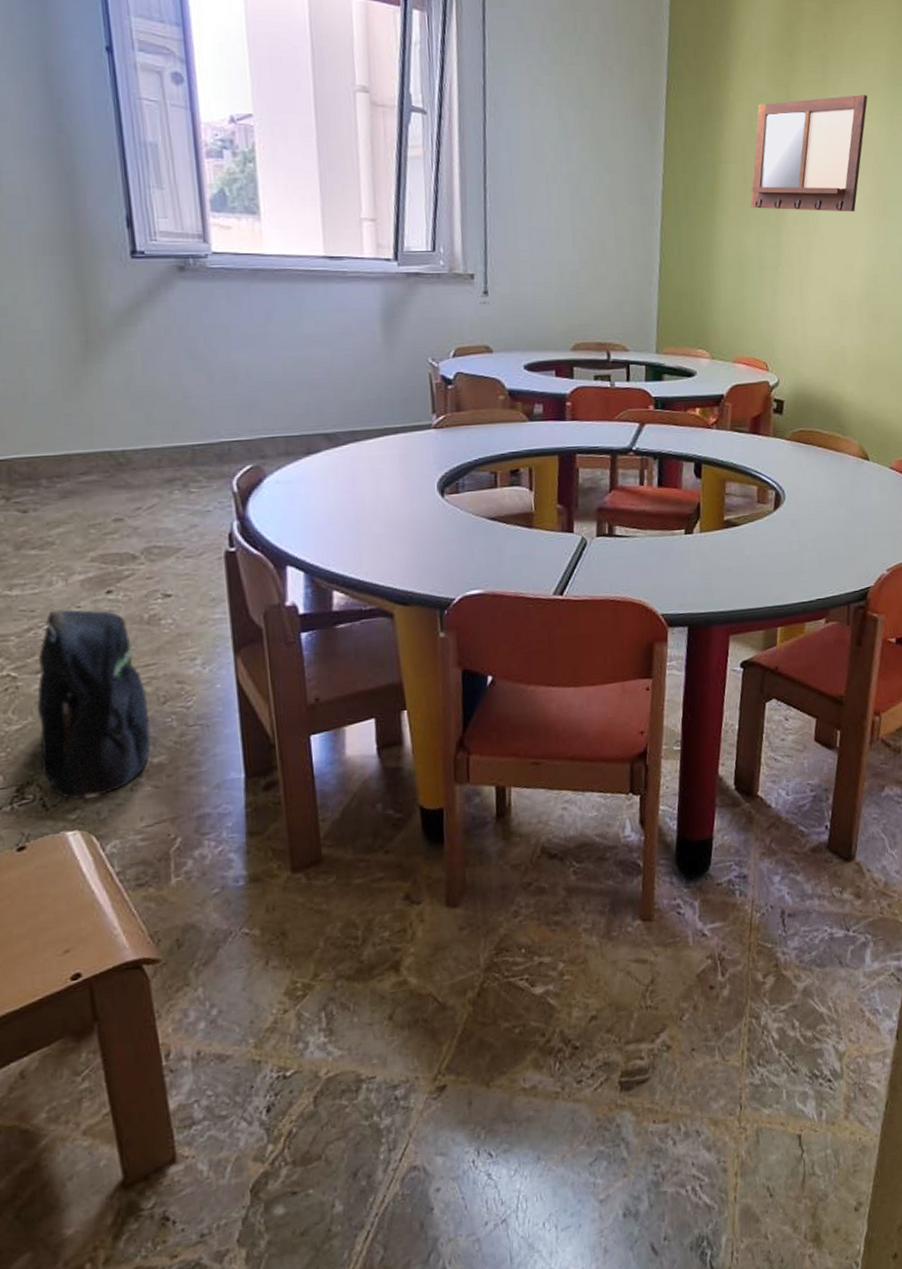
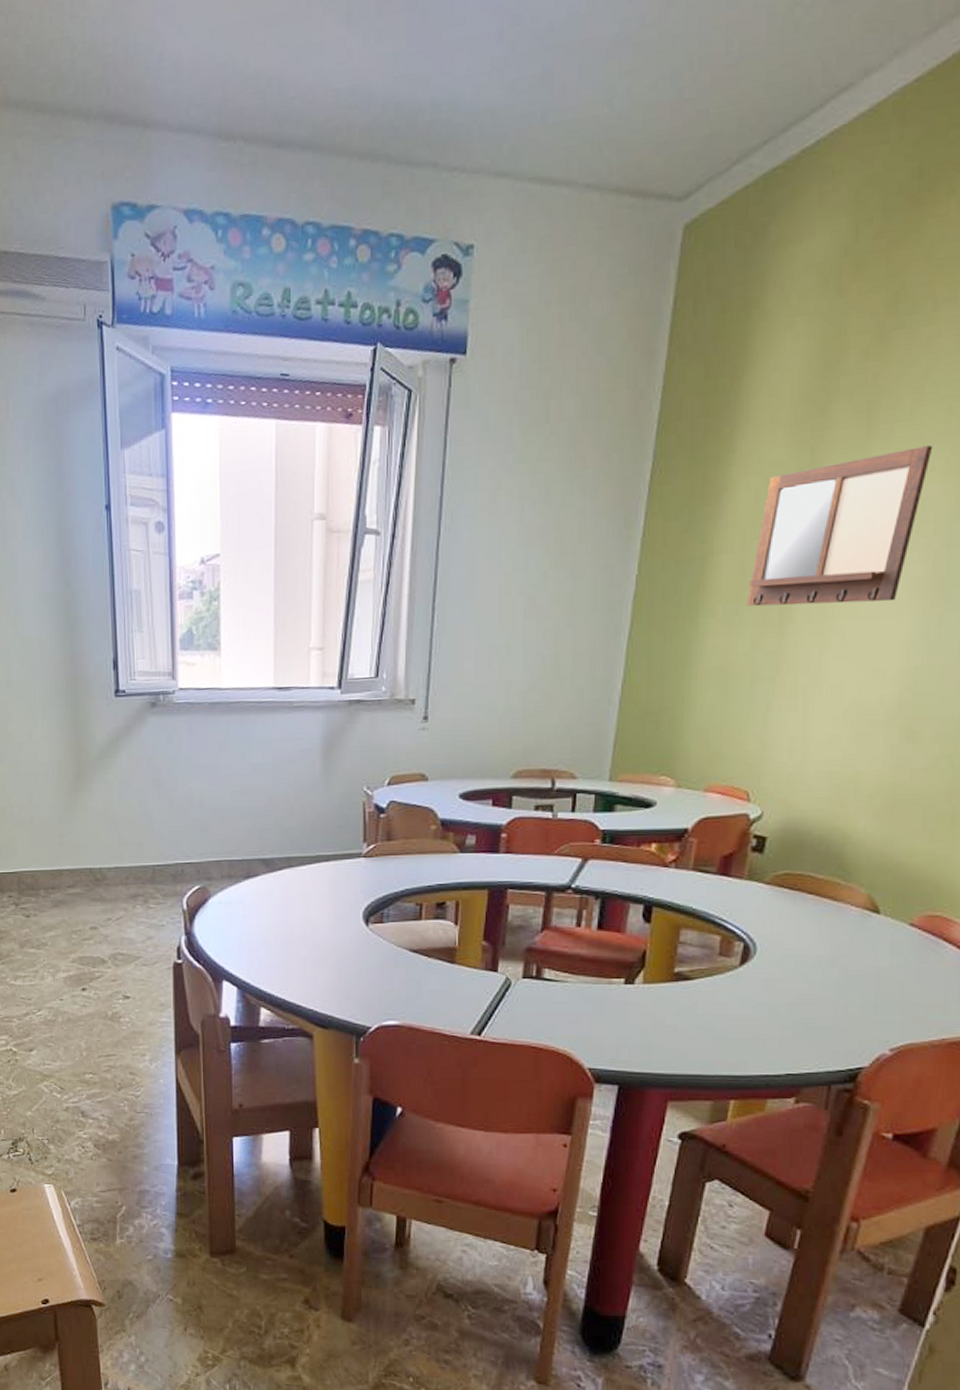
backpack: present [37,609,151,800] -> none [30,1000,108,1160]

